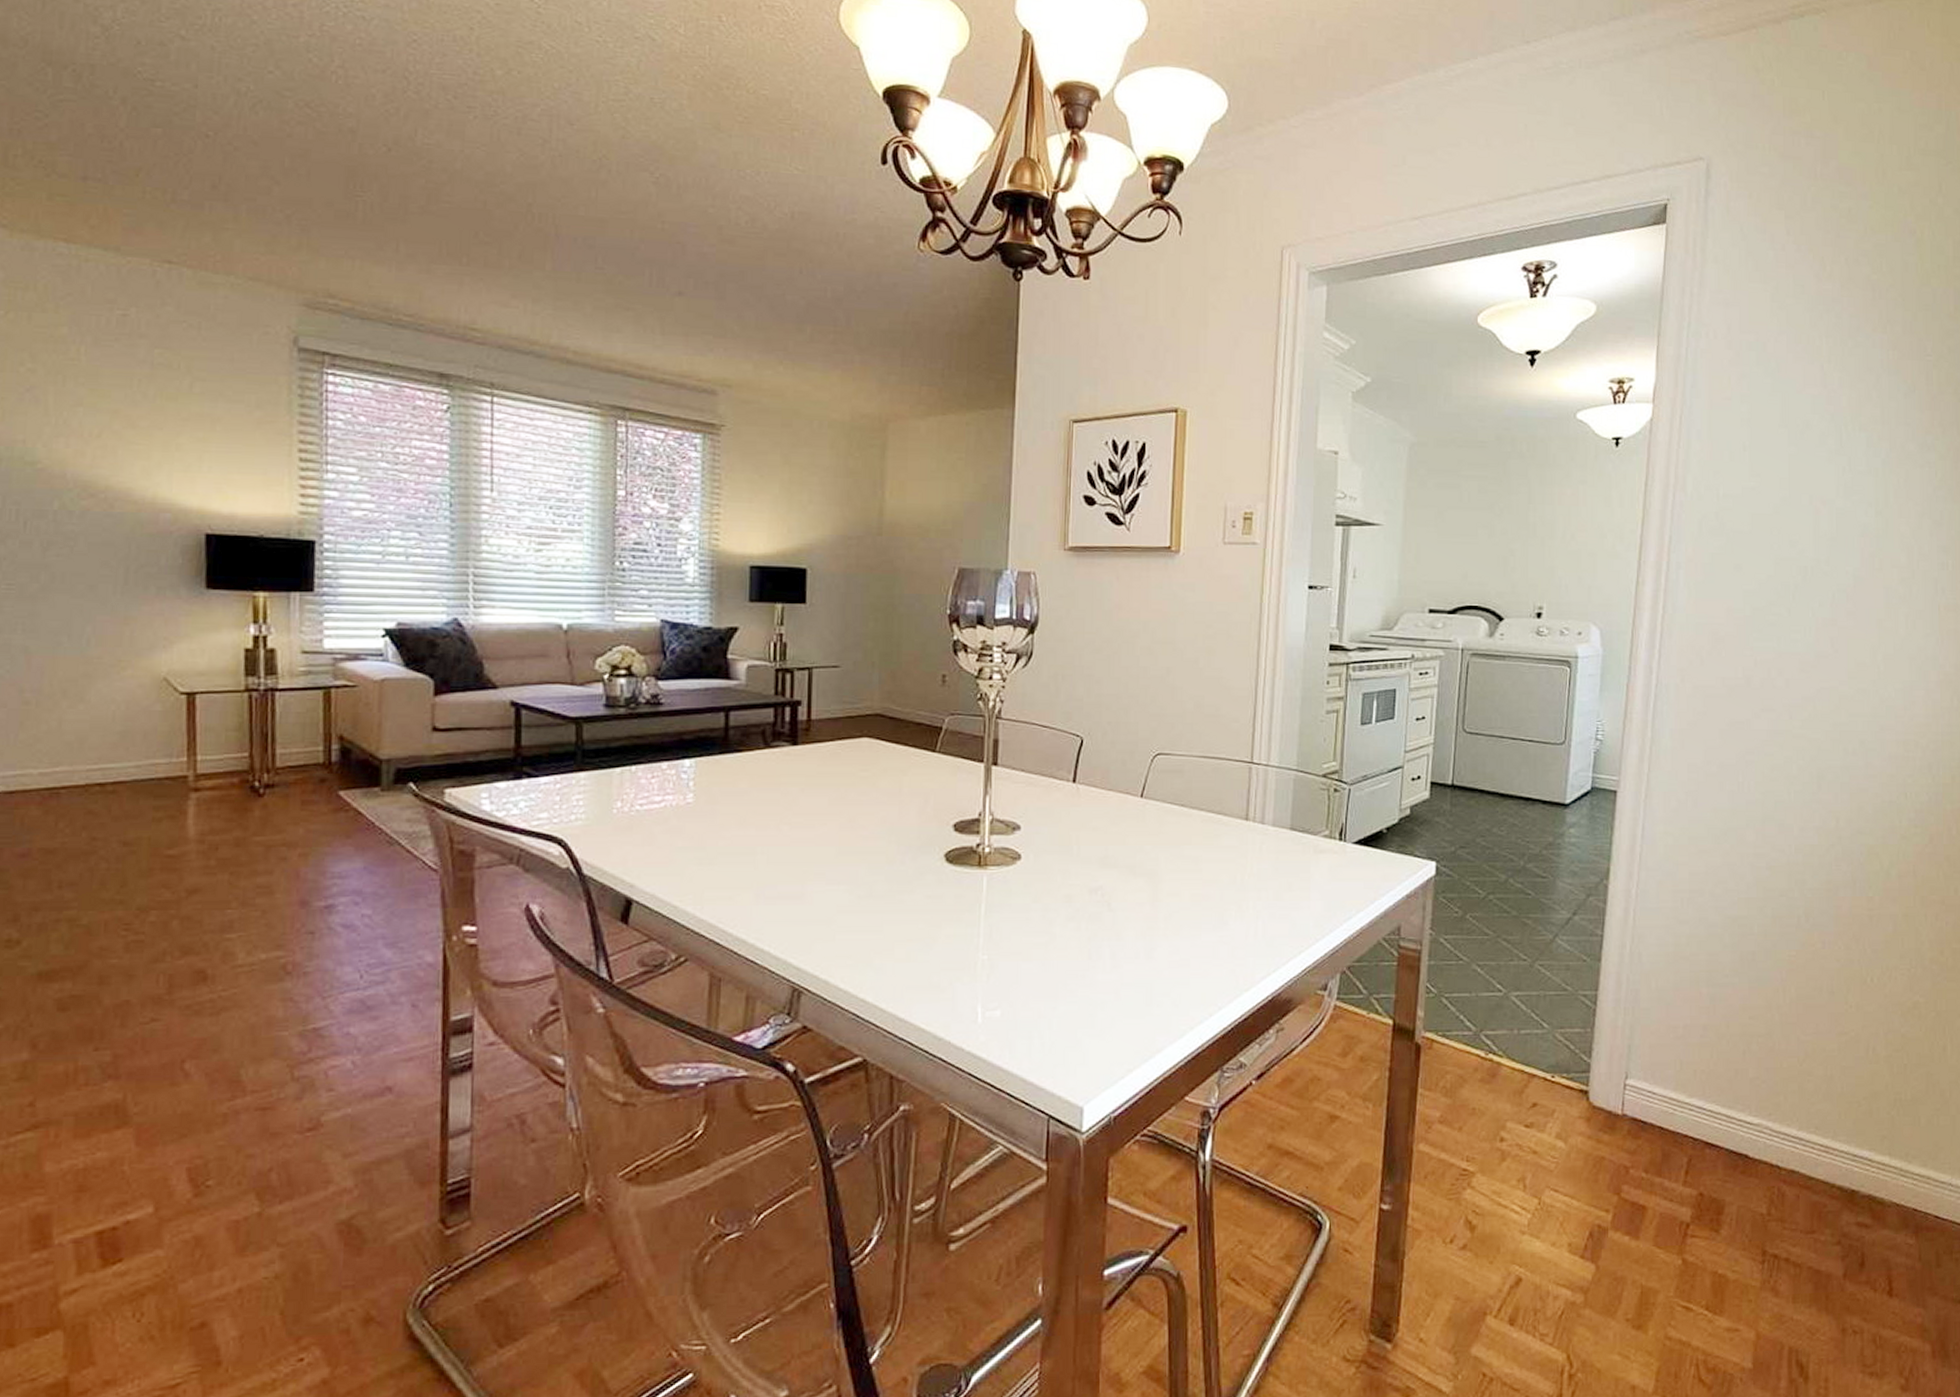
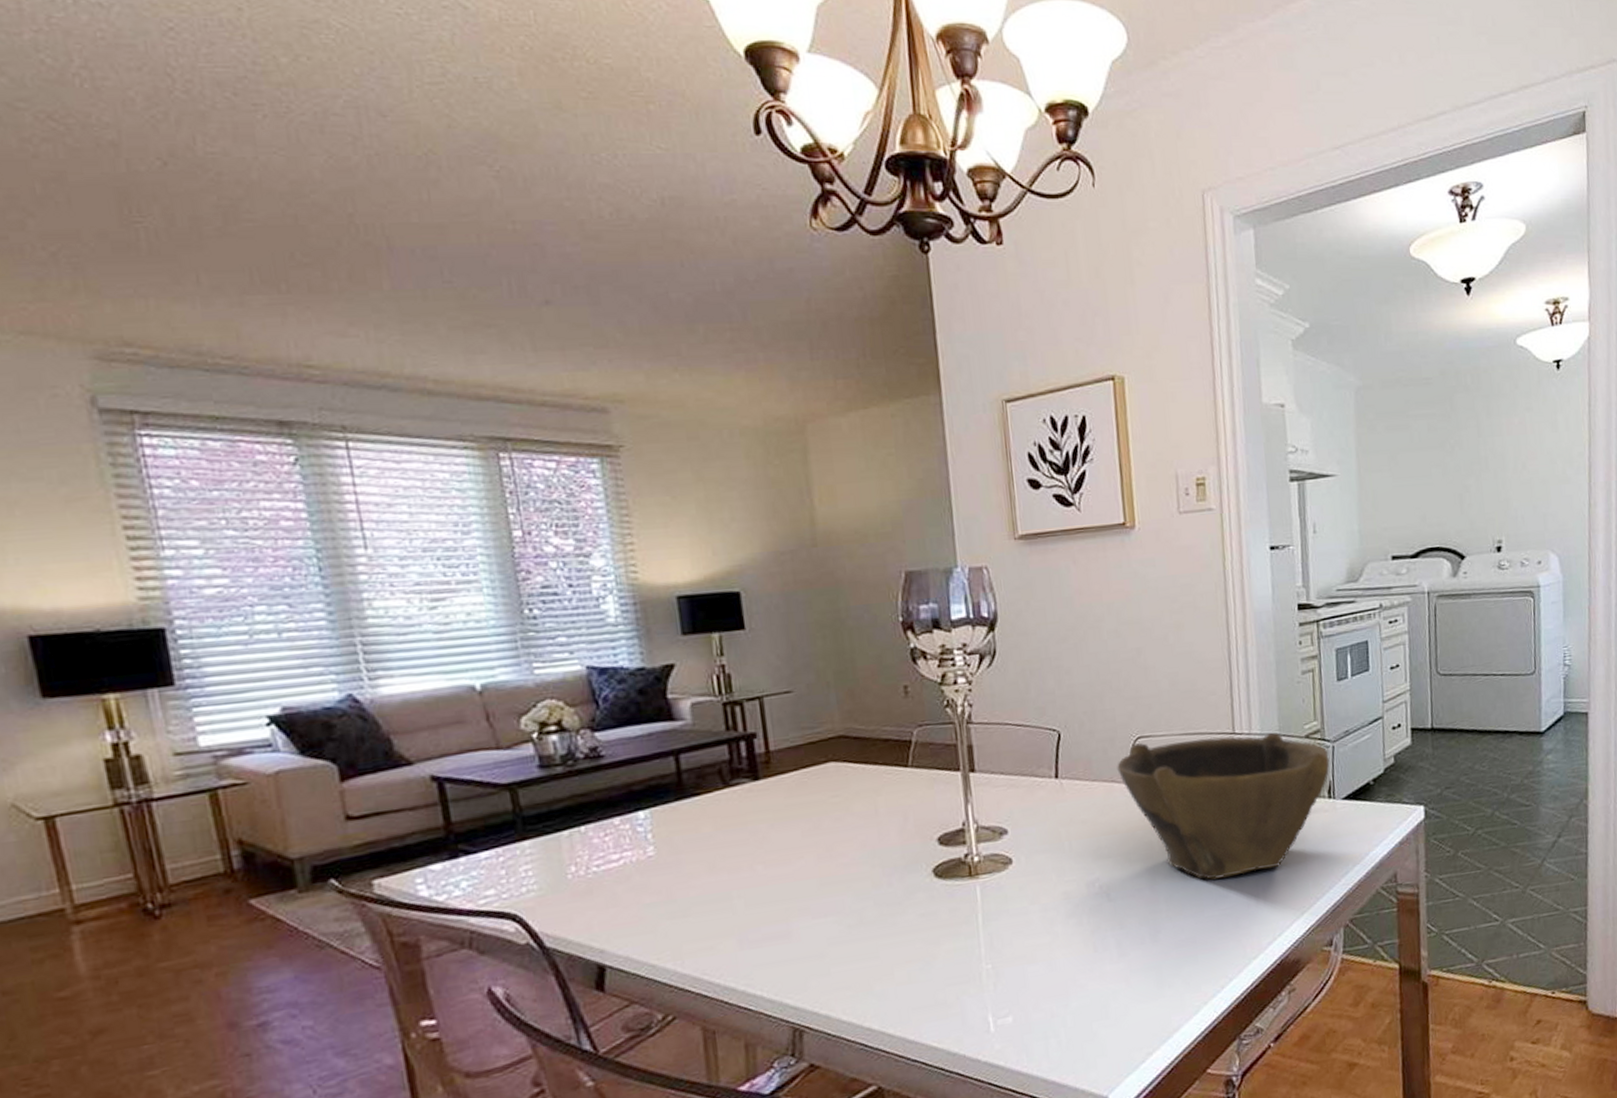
bowl: none [1133,760,1344,905] -> present [1117,732,1330,880]

